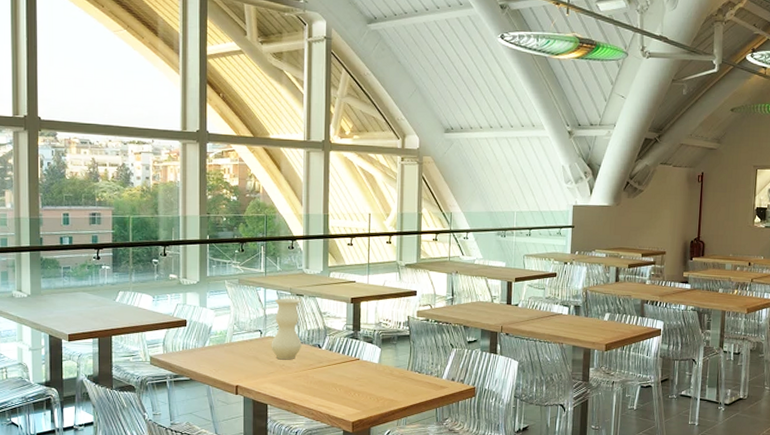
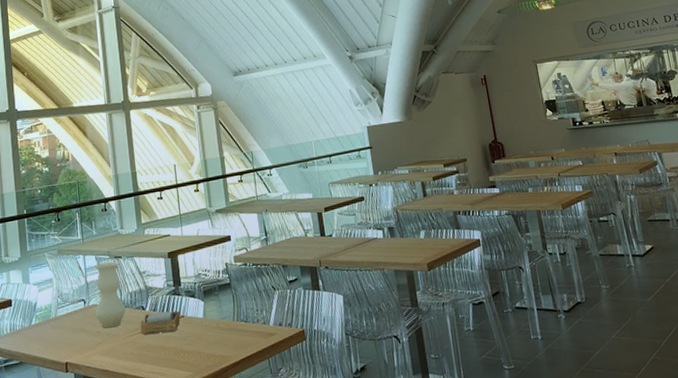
napkin holder: none [314,351,356,371] -> present [140,310,181,334]

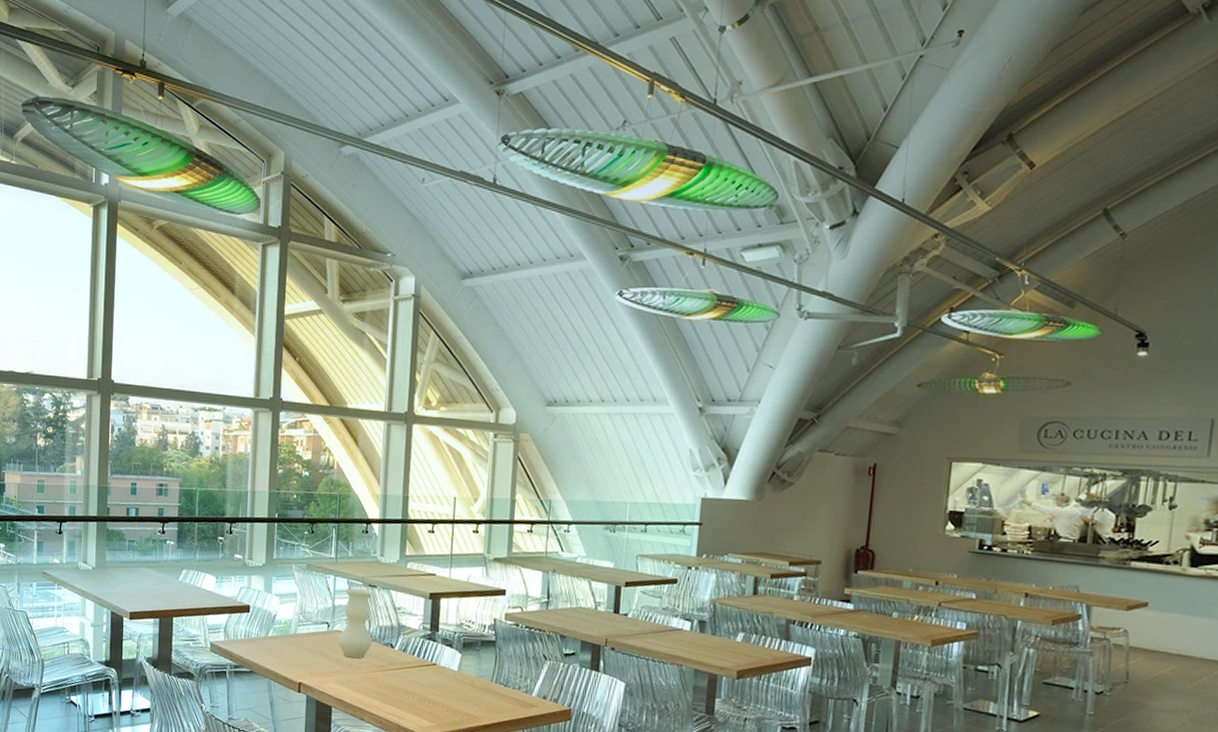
napkin holder: present [140,310,181,334] -> none [385,653,432,677]

